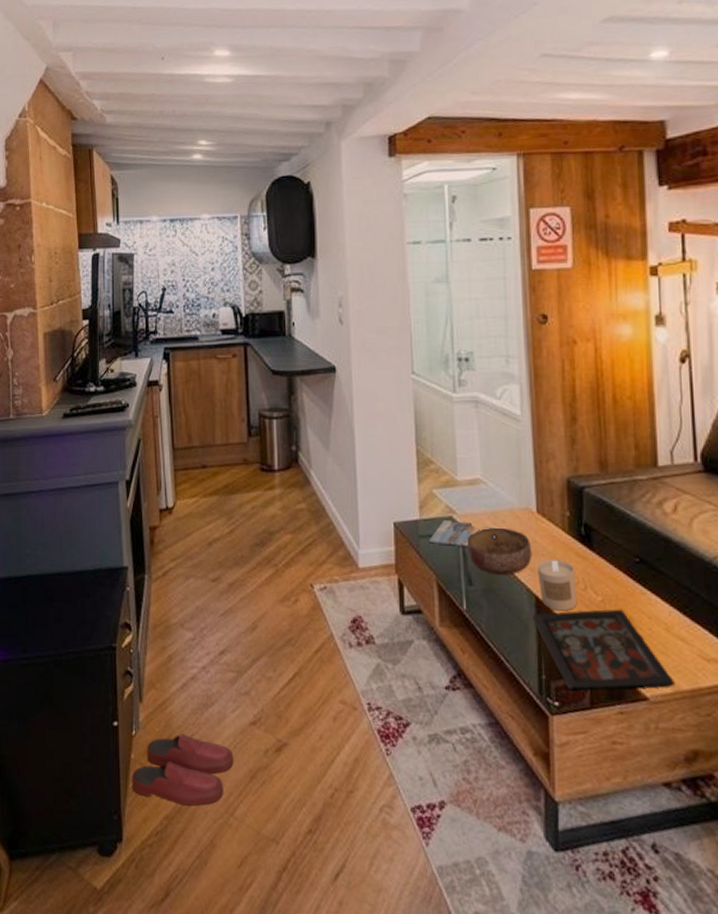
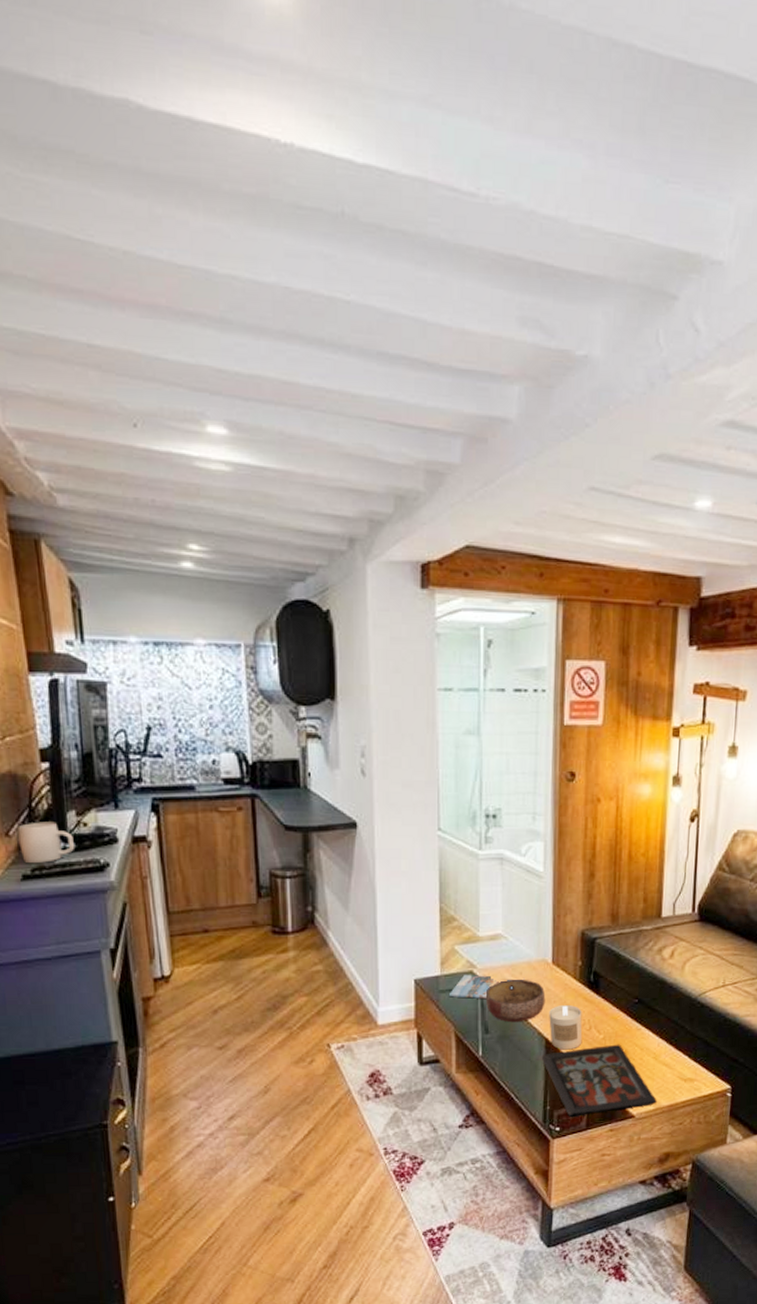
mug: none [63,369,104,404] -> present [18,821,76,864]
slippers: present [131,734,234,806] -> none [132,1199,247,1264]

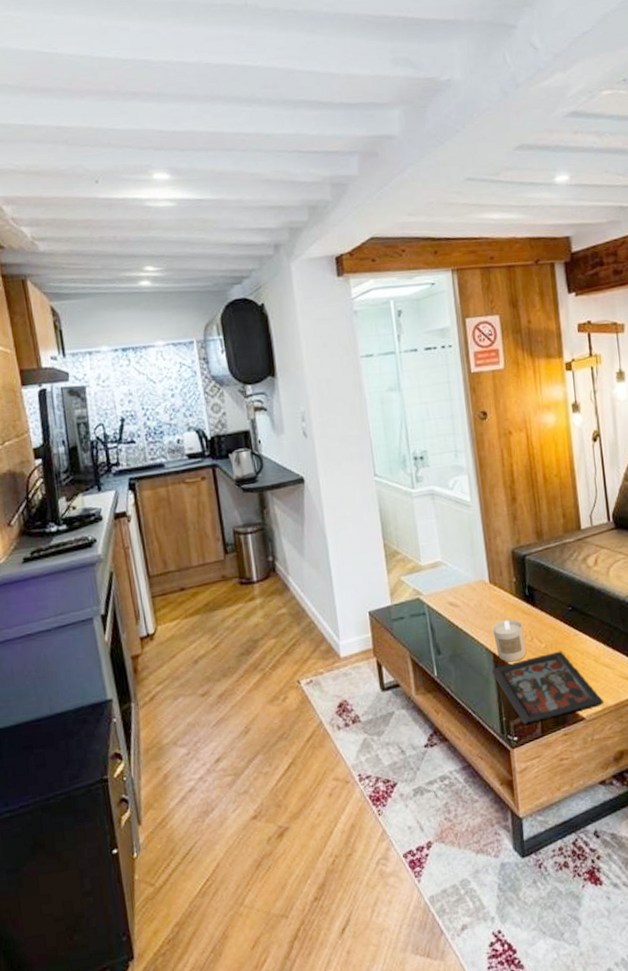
mug: present [18,821,76,864] -> none [18,509,67,548]
kettle: none [272,779,312,823] -> present [229,448,264,486]
magazine: present [448,974,525,1000] -> none [400,598,467,625]
bowl: present [485,980,546,1023] -> none [433,600,488,642]

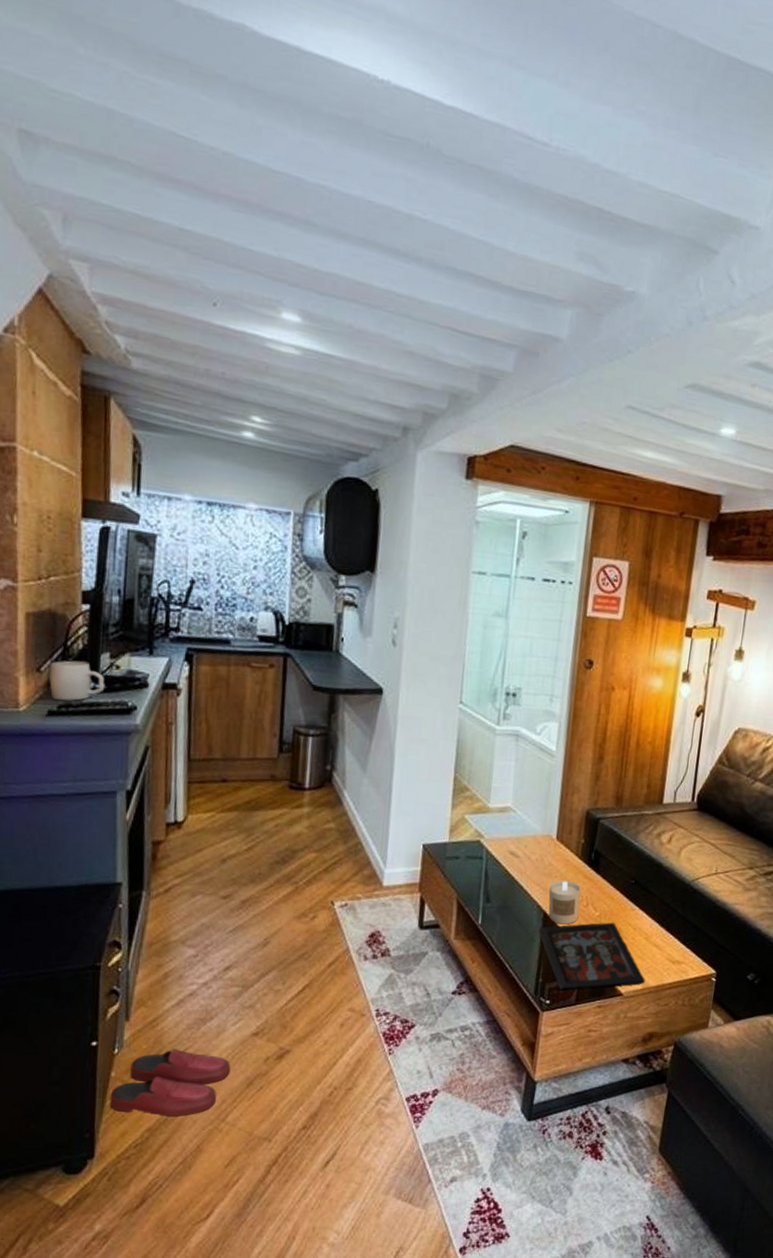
mug: none [18,509,67,548] -> present [49,660,105,701]
slippers: none [137,843,239,912] -> present [109,1049,231,1116]
kettle: present [229,448,264,486] -> none [304,642,343,684]

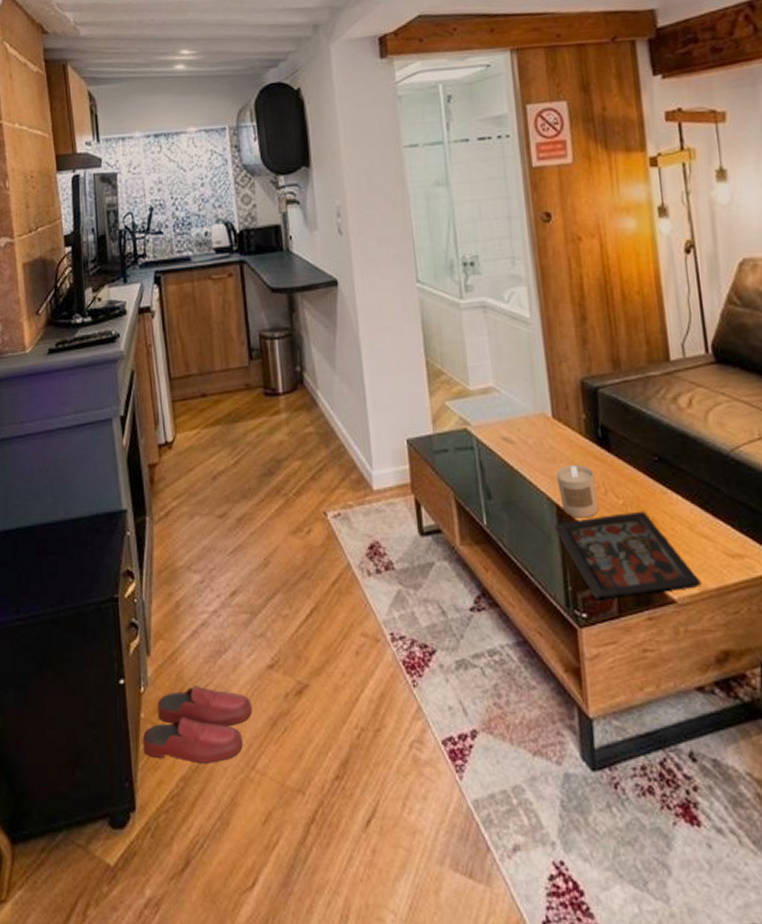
mug: present [49,660,105,701] -> none [46,299,92,339]

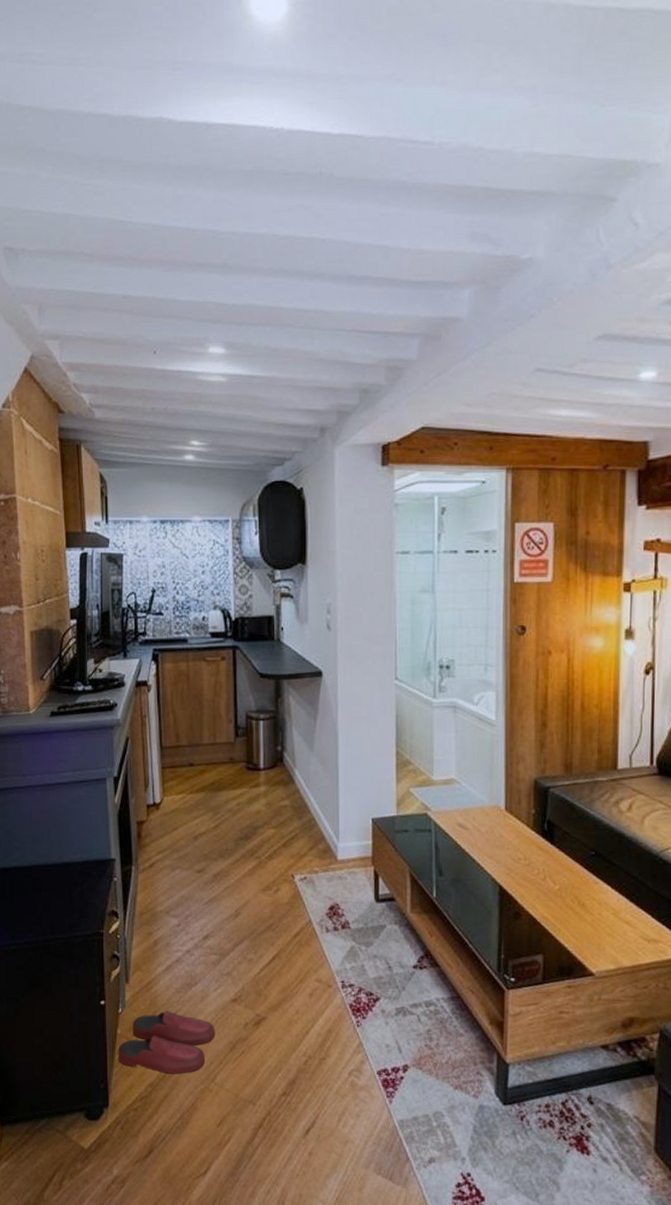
tray: present [554,511,703,600] -> none [495,896,619,969]
candle: present [556,464,599,518] -> none [502,852,537,899]

